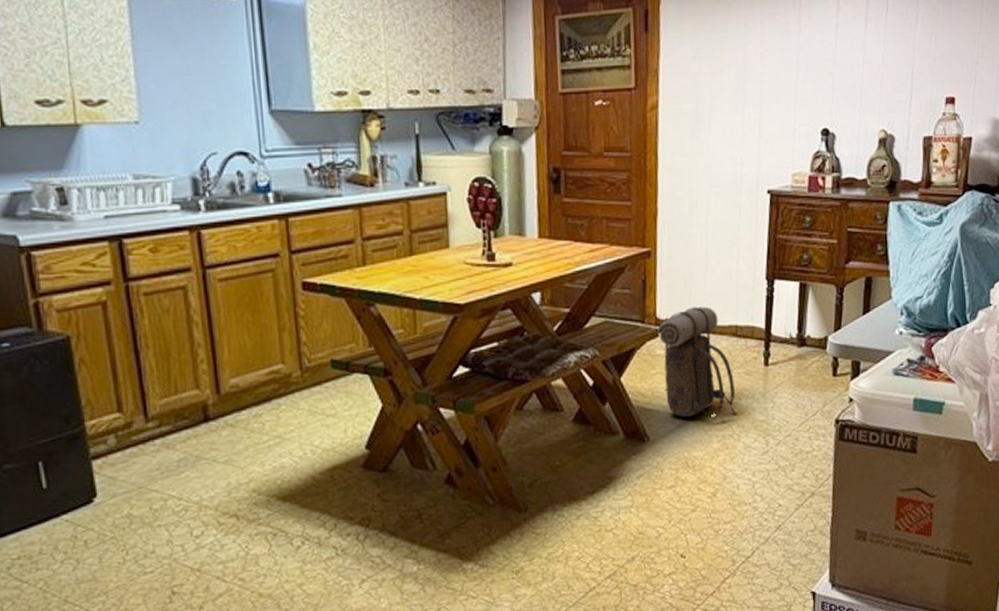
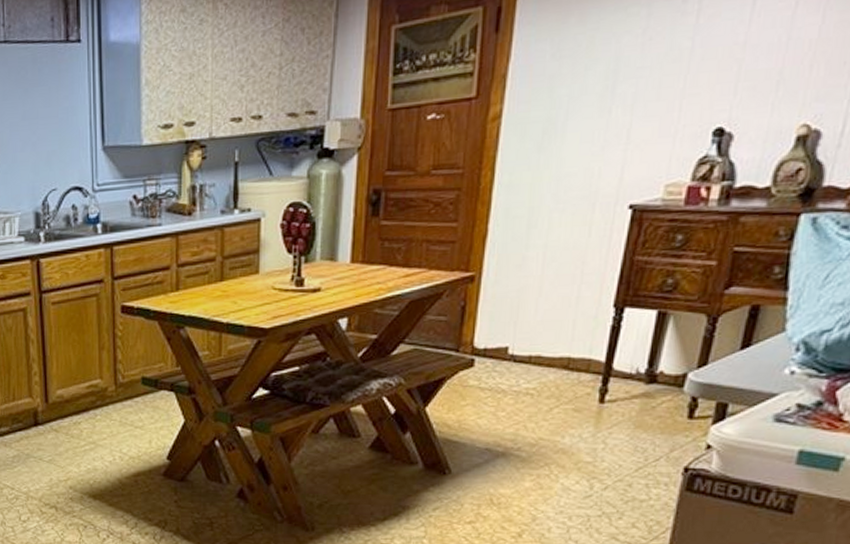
backpack: present [656,306,737,423] -> none [471,336,559,461]

